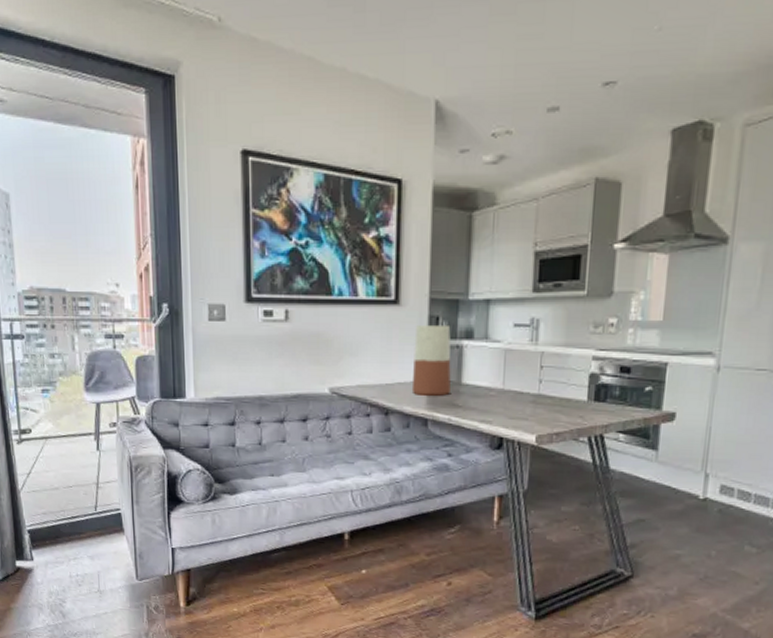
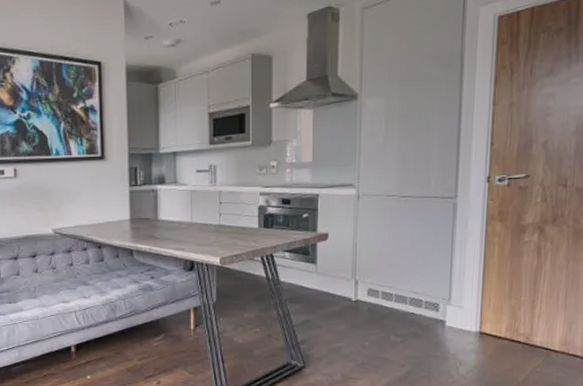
vase: present [411,325,451,396] -> none [118,175,149,231]

